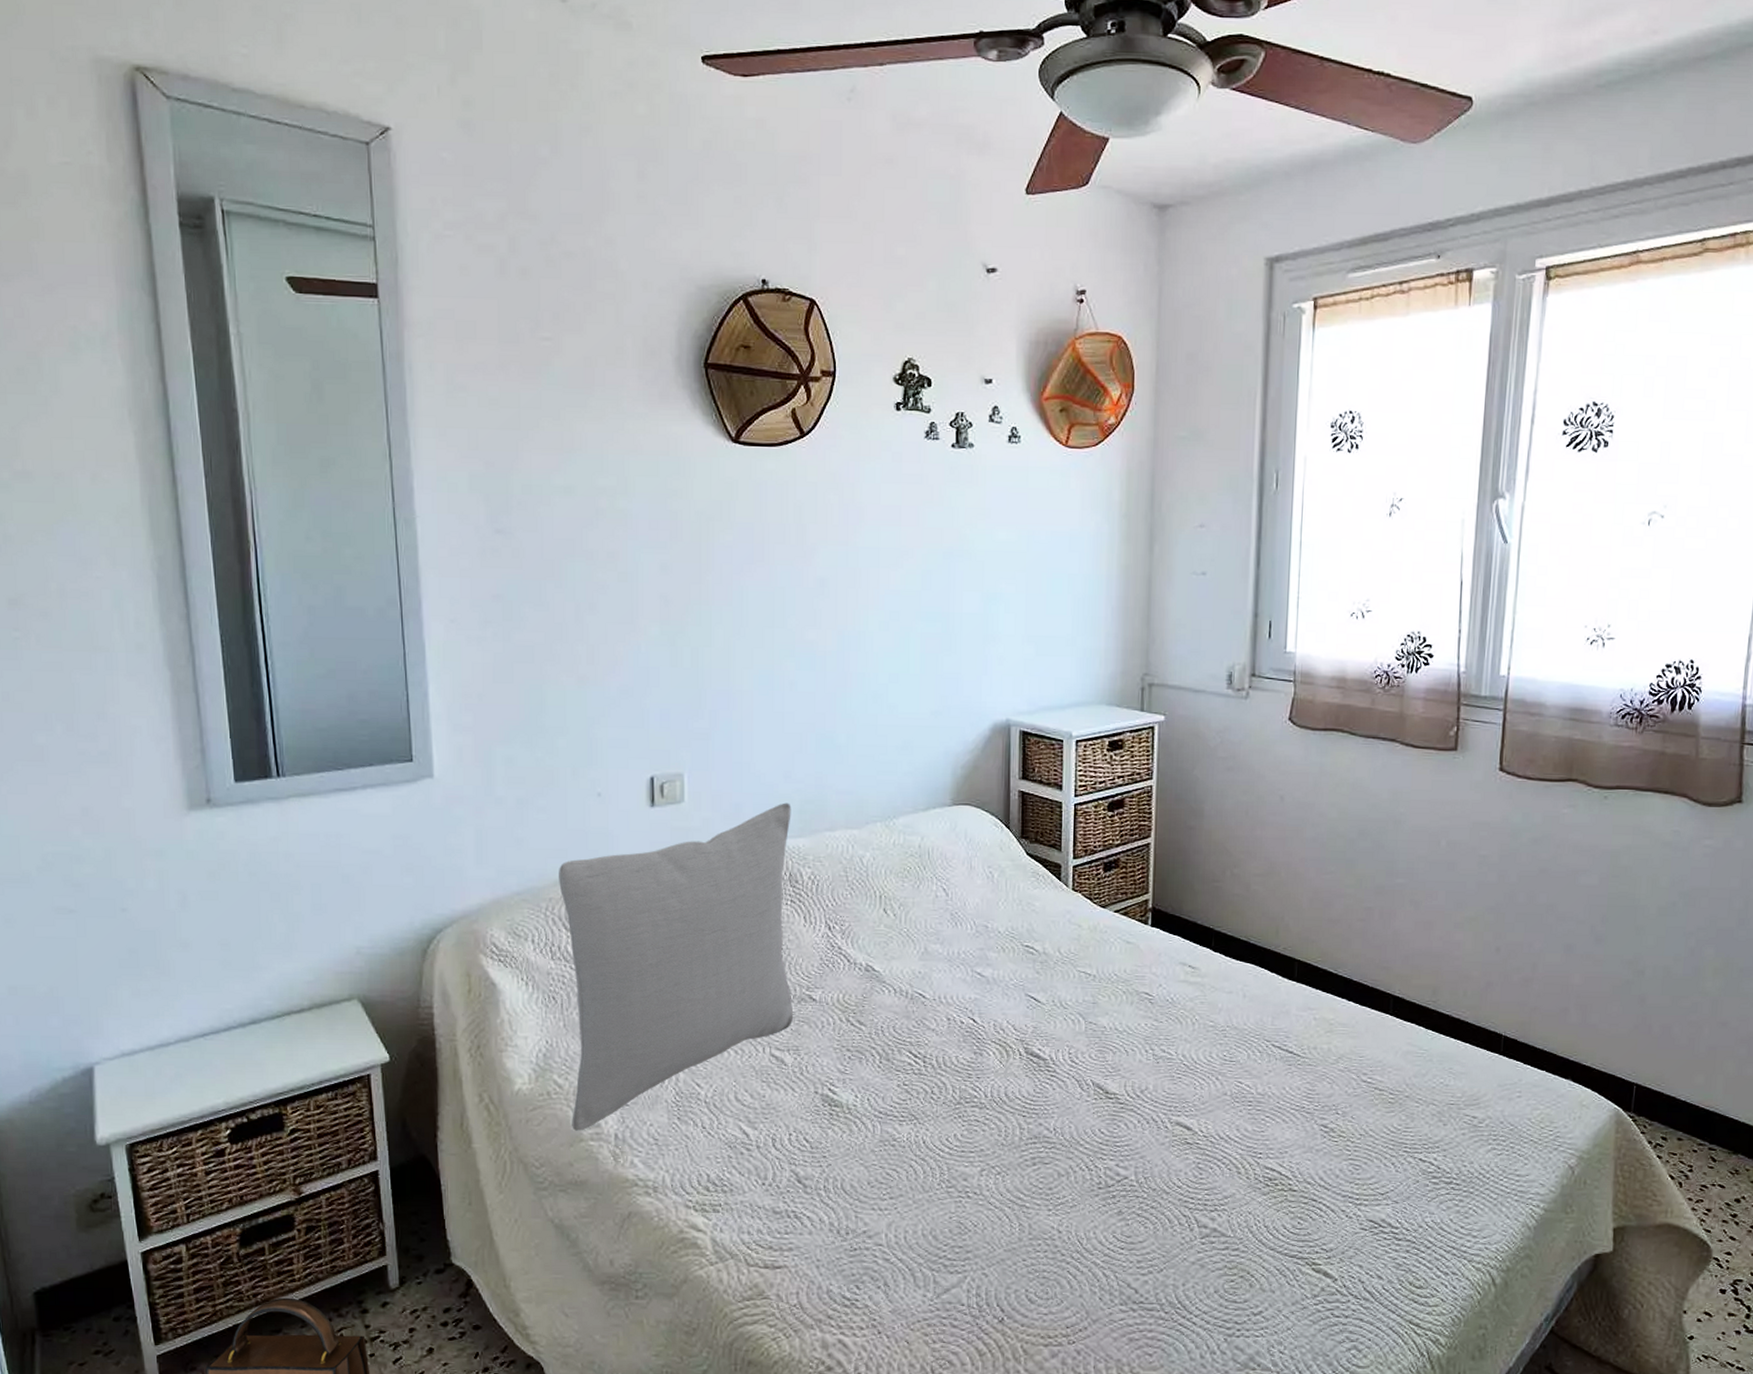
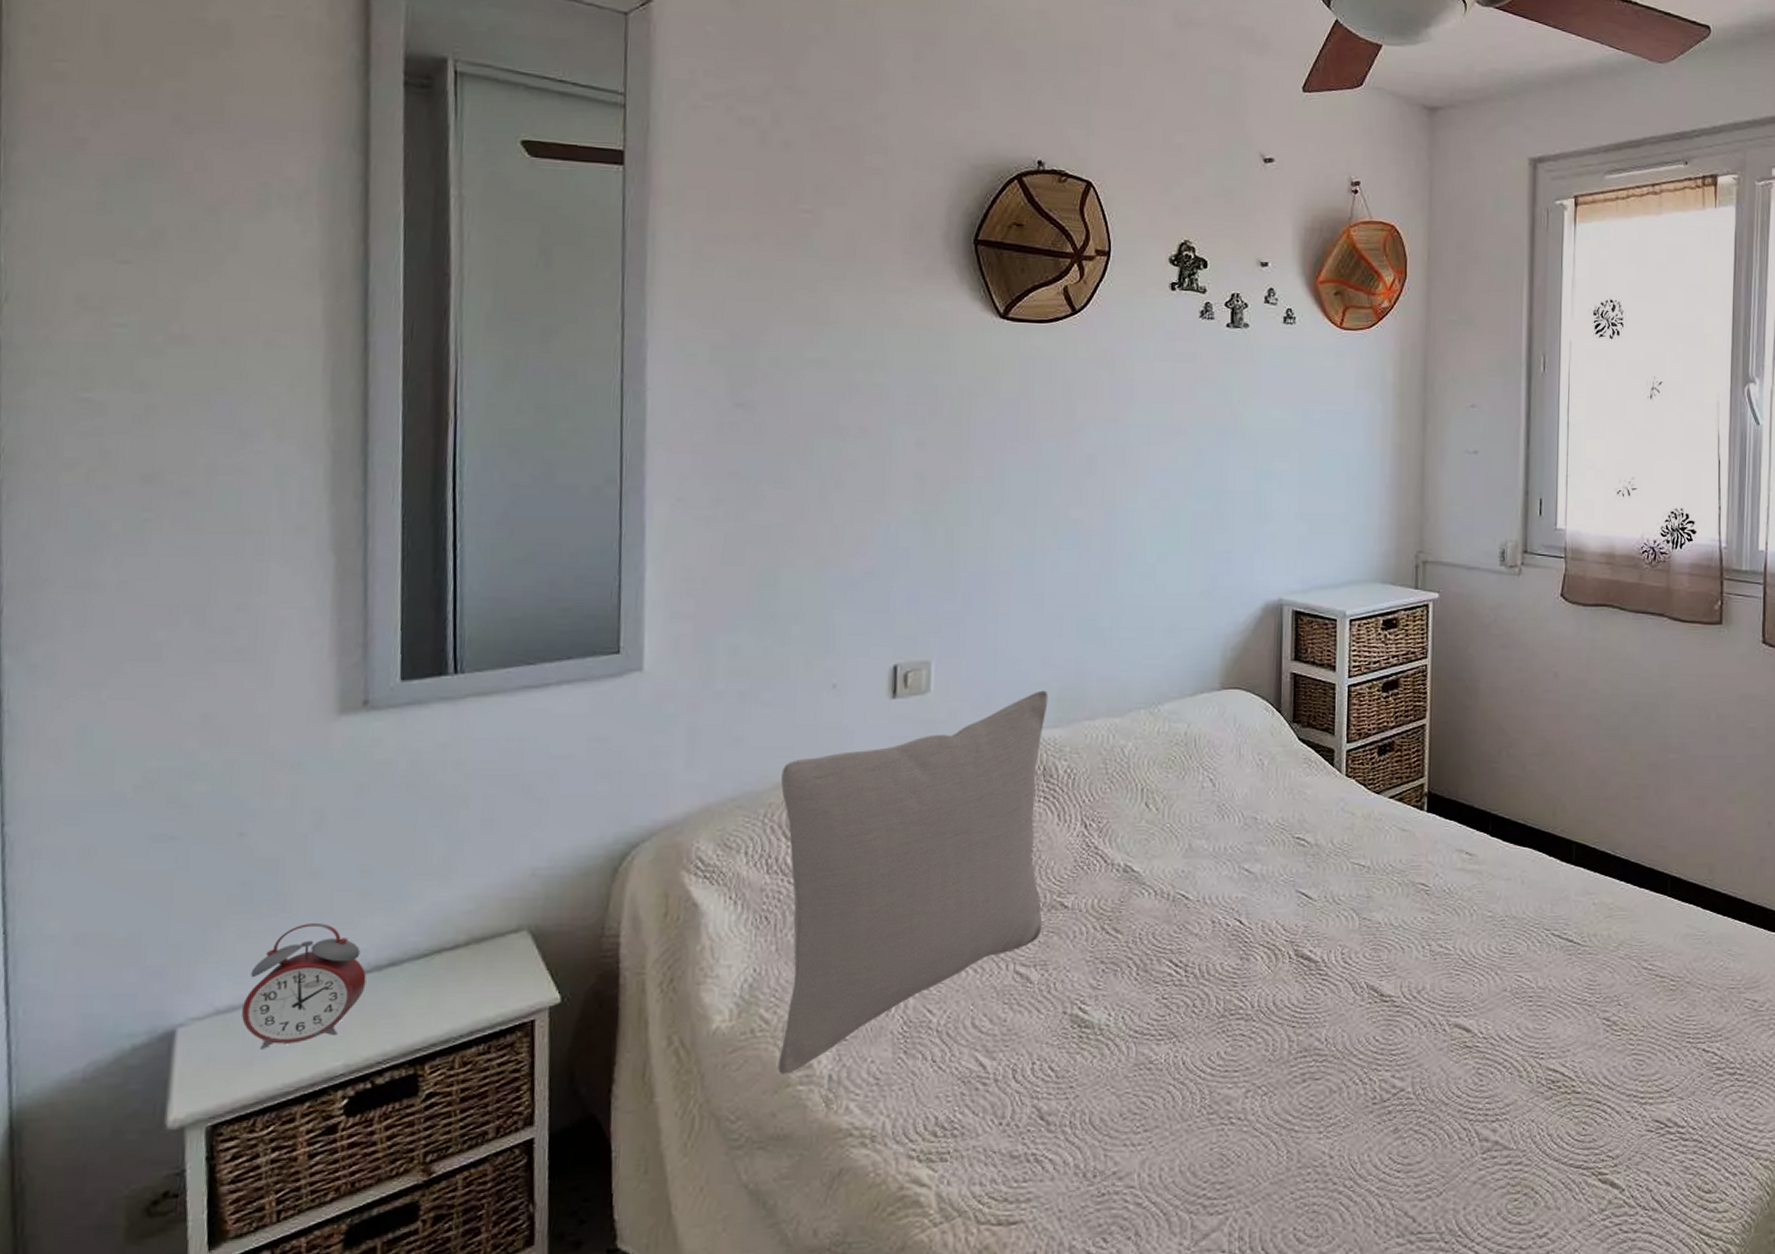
alarm clock: none [142,986,234,1086] -> present [242,923,367,1049]

